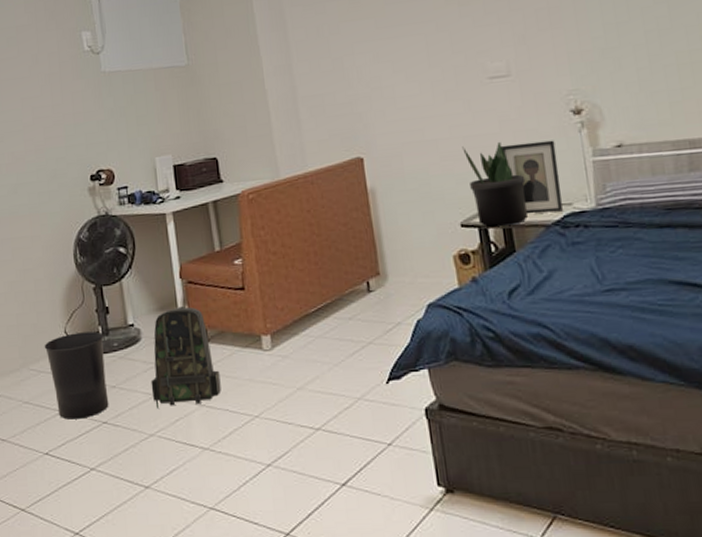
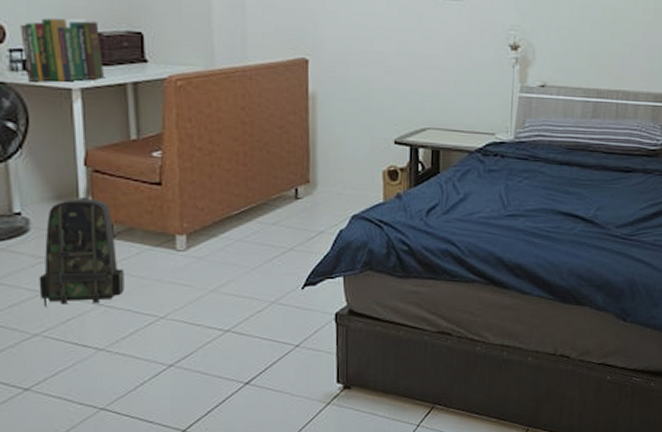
books: none [124,155,190,214] -> present [20,18,104,84]
planter: present [462,142,529,227] -> none [407,64,460,147]
picture frame: present [500,140,563,214] -> none [442,69,491,140]

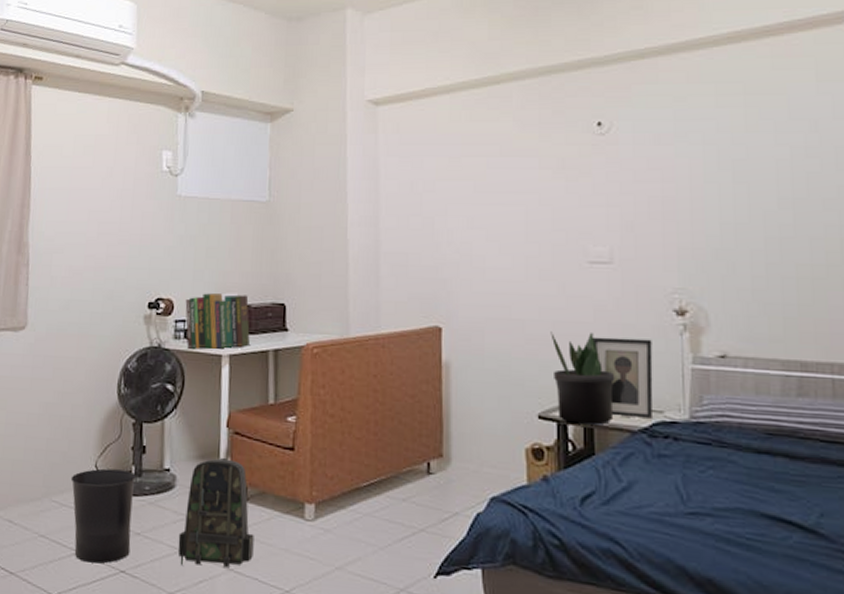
planter: none [407,64,460,147] -> present [550,331,615,425]
picture frame: none [442,69,491,140] -> present [592,337,654,418]

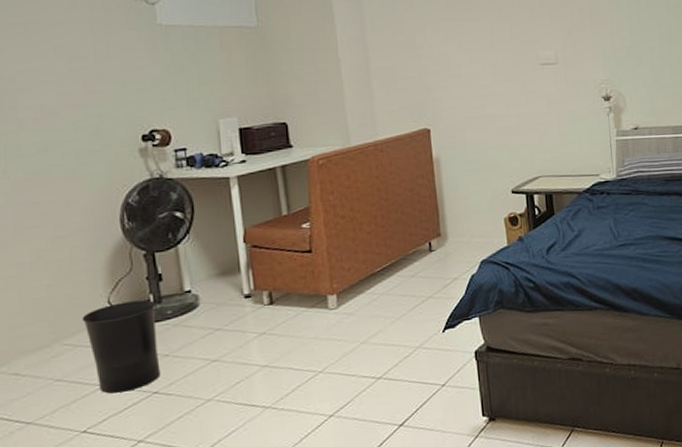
backpack: present [178,458,254,567] -> none [209,270,285,373]
books: present [185,293,250,350] -> none [183,118,256,177]
planter: present [550,331,615,425] -> none [516,121,566,193]
picture frame: present [592,337,654,418] -> none [547,121,592,183]

